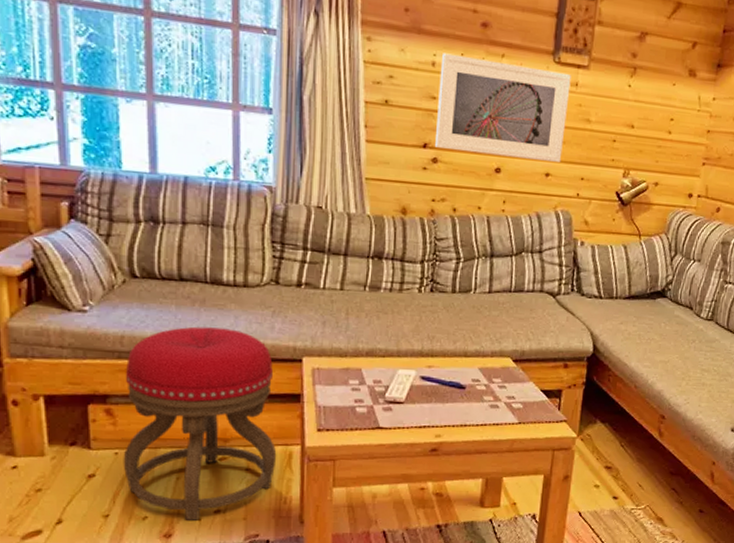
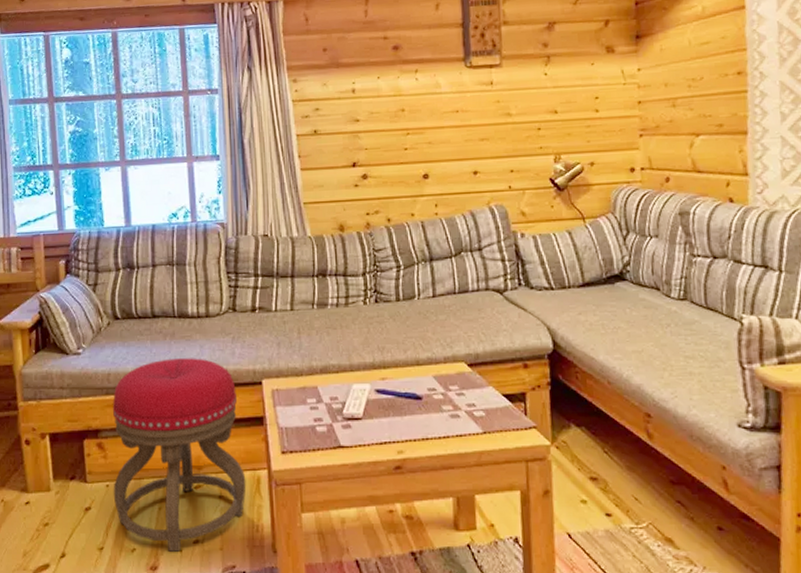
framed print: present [435,53,571,163] -> none [360,74,488,165]

